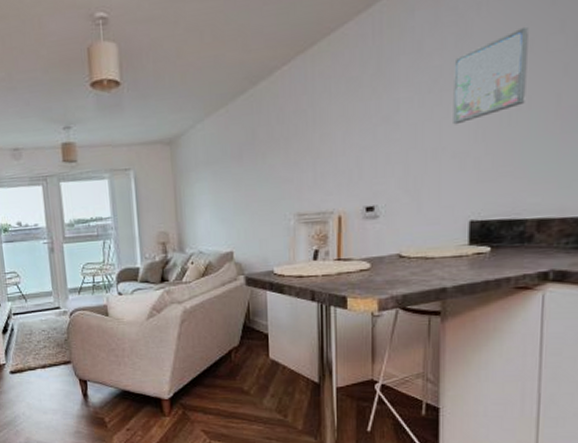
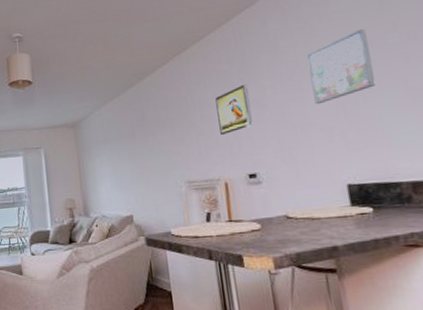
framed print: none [340,95,379,160] -> present [215,84,253,136]

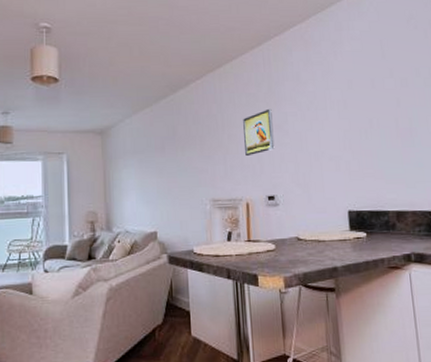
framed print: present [306,28,376,105] -> none [323,70,375,135]

